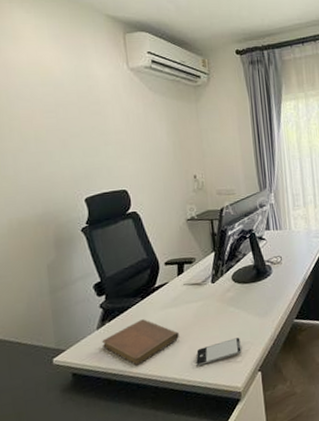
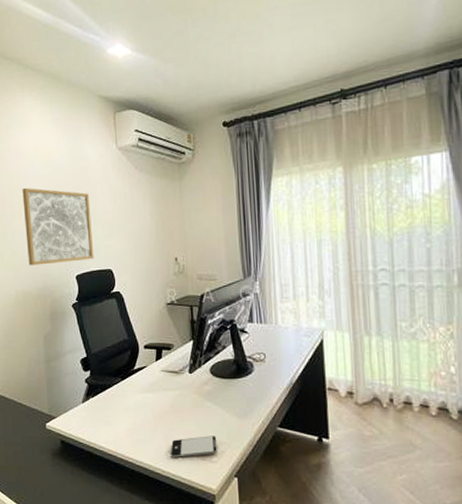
wall art: none [13,106,106,191] -> present [22,187,94,266]
notebook: present [101,319,179,367] -> none [85,400,155,446]

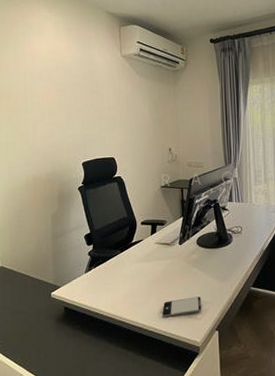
wall art: present [22,187,94,266] -> none [35,86,99,154]

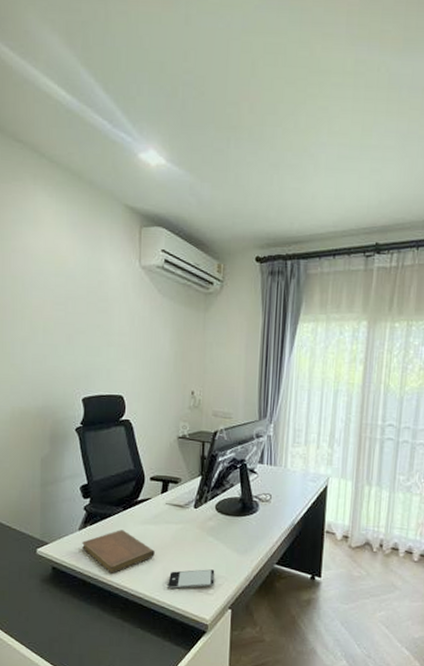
notebook: none [88,269,149,309] -> present [81,530,155,575]

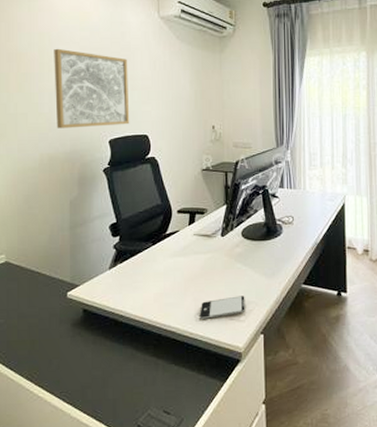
wall art: none [27,294,105,383] -> present [54,48,130,129]
notebook: present [81,530,155,575] -> none [112,265,185,311]

